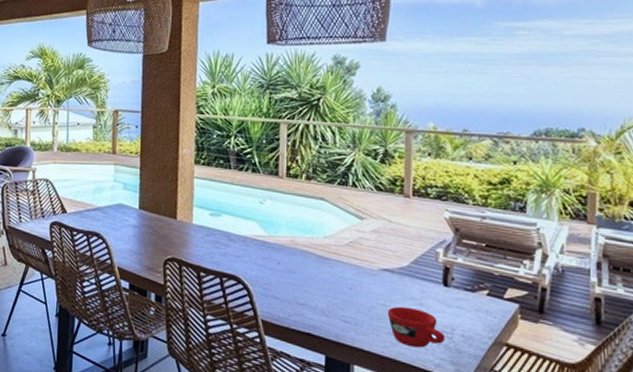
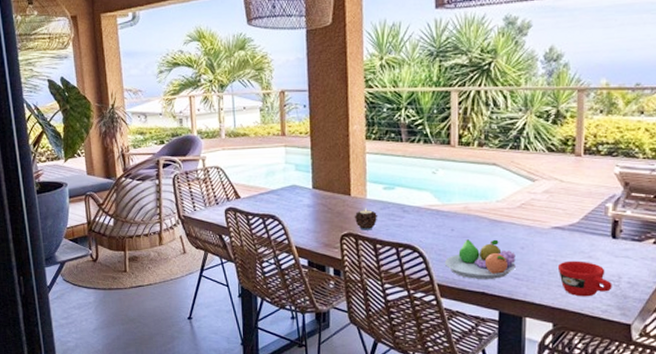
candle: none [179,233,204,257] -> present [354,208,378,230]
fruit bowl: none [269,274,343,320] -> present [444,239,516,280]

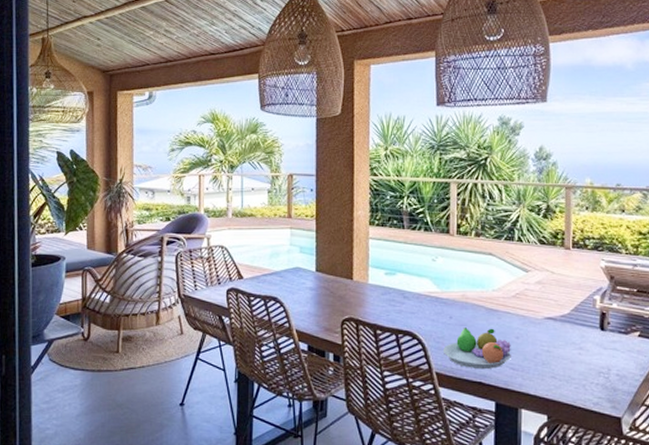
candle: present [354,208,378,230] -> none [355,292,379,316]
cup: present [557,260,612,297] -> none [550,351,602,389]

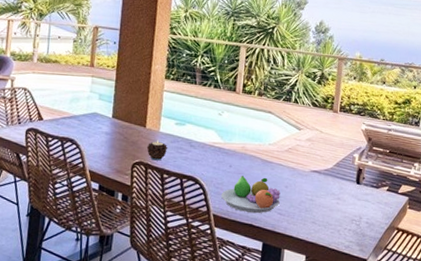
candle: none [355,292,379,316] -> present [146,140,168,161]

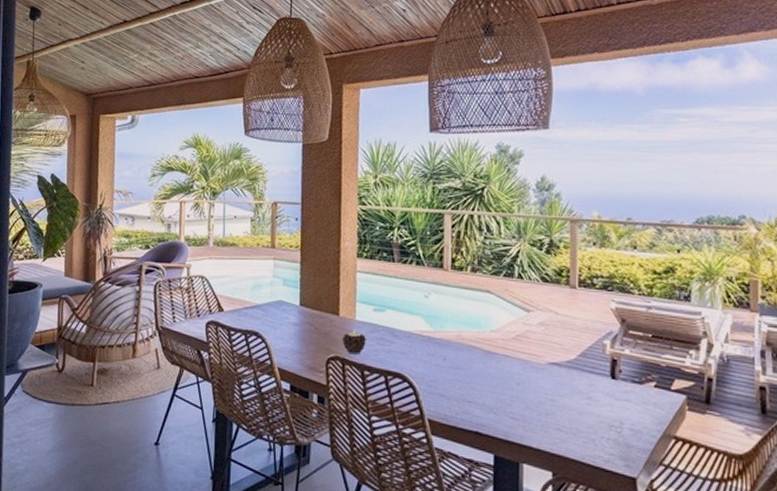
fruit bowl: present [220,176,281,214] -> none [435,371,511,418]

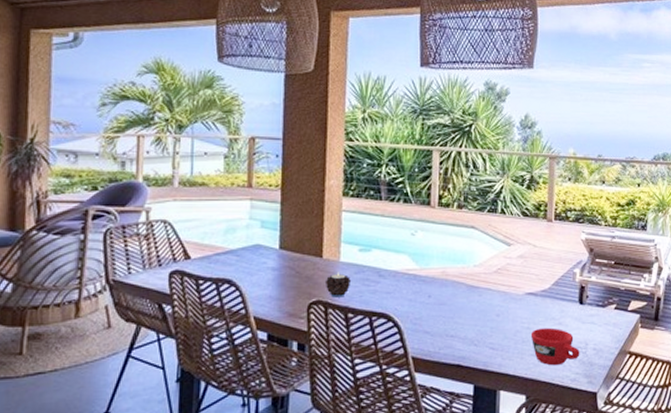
cup: none [555,401,614,444] -> present [530,327,580,366]

